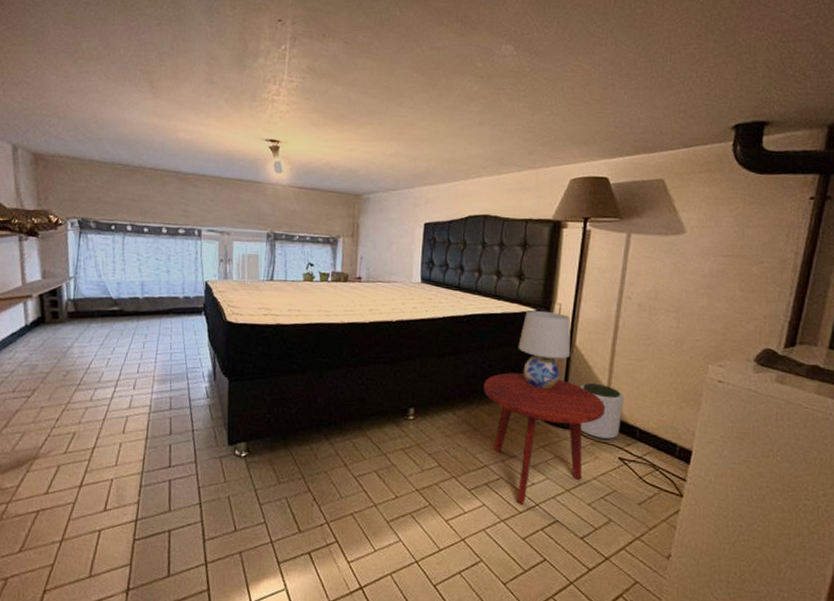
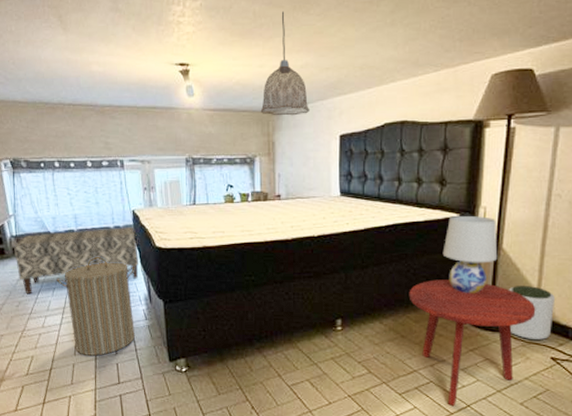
bench: none [69,298,208,364] -> present [14,228,139,294]
laundry hamper: none [113,328,201,435] -> present [56,257,135,356]
pendant lamp: none [347,101,396,201] -> present [260,11,309,116]

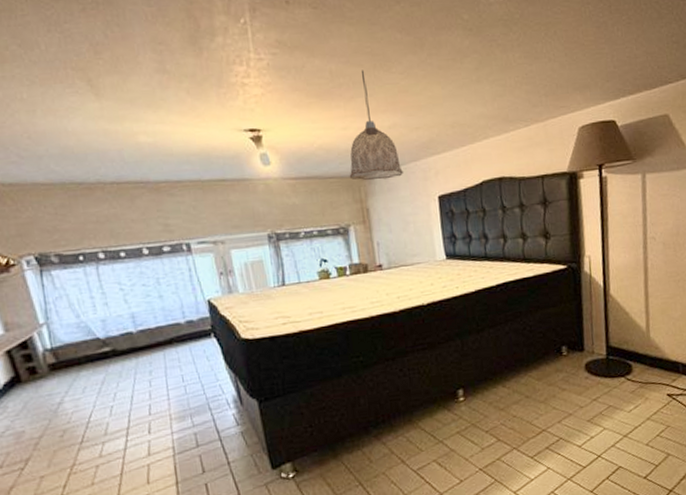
bench: present [14,228,139,294] -> none [50,320,222,420]
laundry hamper: present [56,257,135,356] -> none [114,360,226,482]
side table: present [409,279,536,406] -> none [527,330,648,460]
table lamp: present [442,216,498,293] -> none [555,265,607,344]
plant pot: present [509,285,555,340] -> none [621,327,664,380]

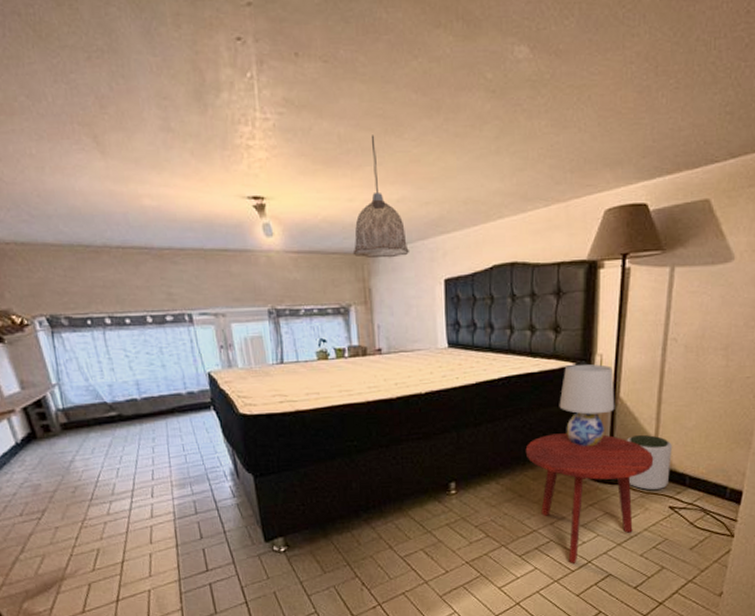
side table: none [527,330,648,460] -> present [525,433,654,563]
table lamp: none [555,265,607,344] -> present [559,364,615,446]
plant pot: none [621,327,664,380] -> present [627,434,672,490]

